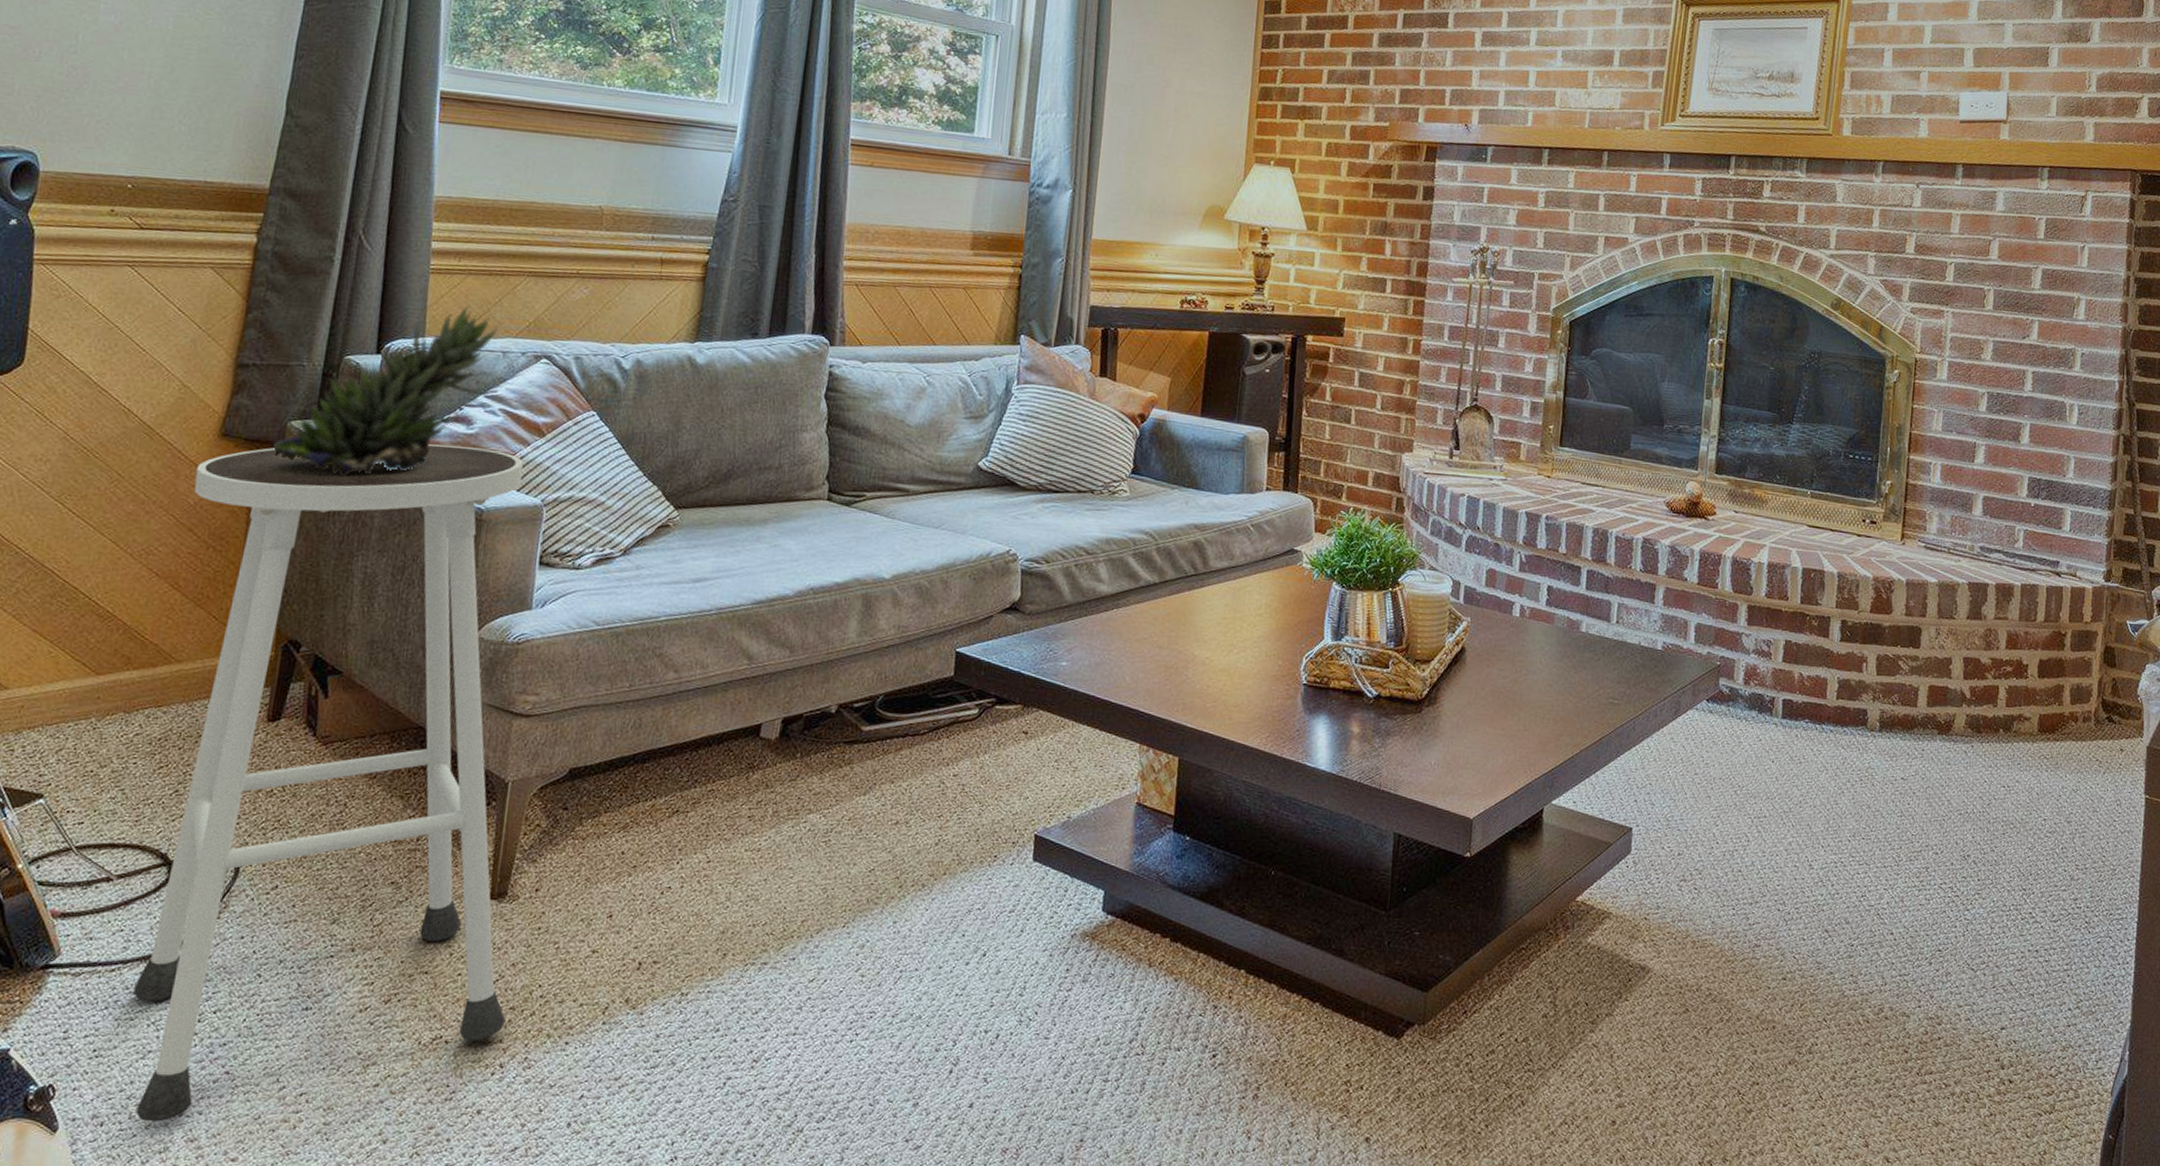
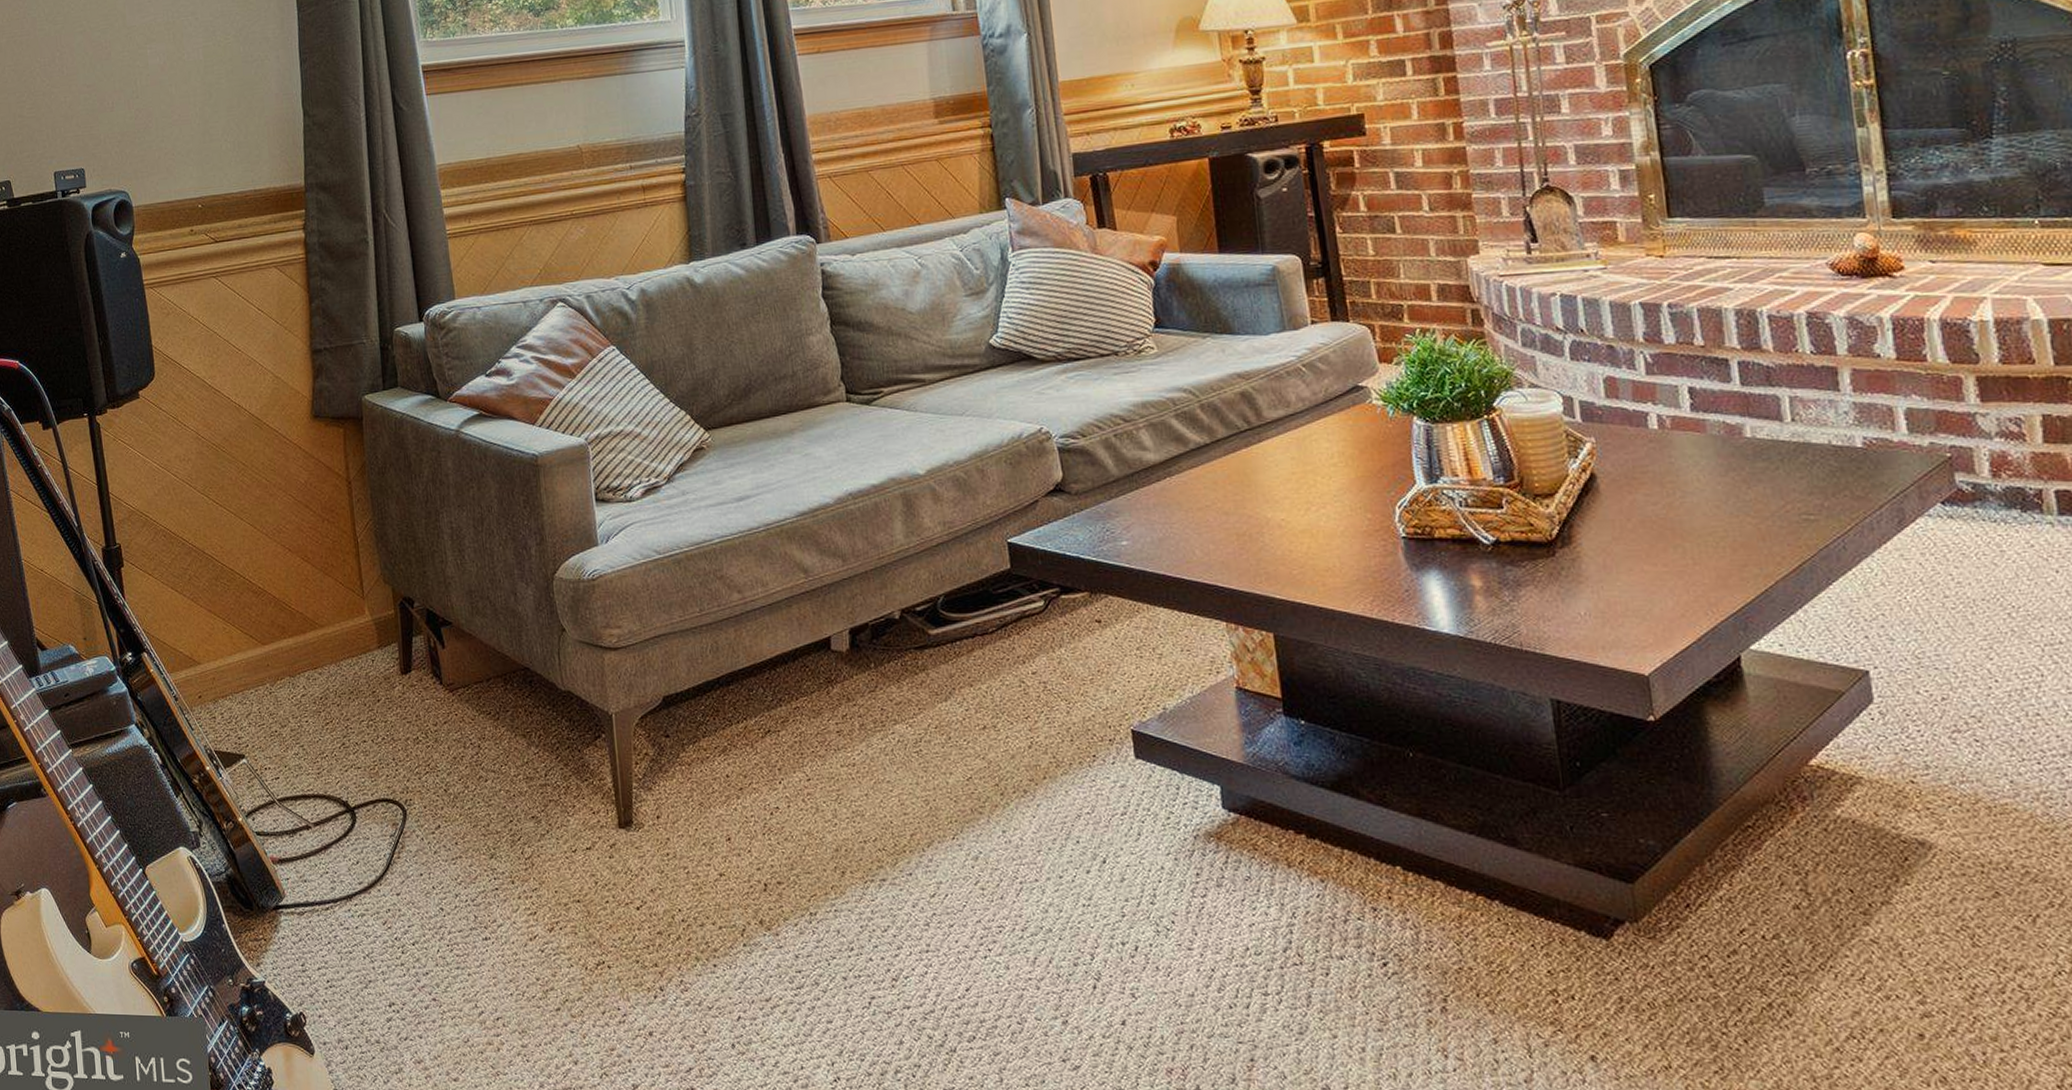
stool: present [133,444,523,1122] -> none [300,396,657,1045]
succulent plant: present [273,305,498,476] -> none [355,263,519,440]

